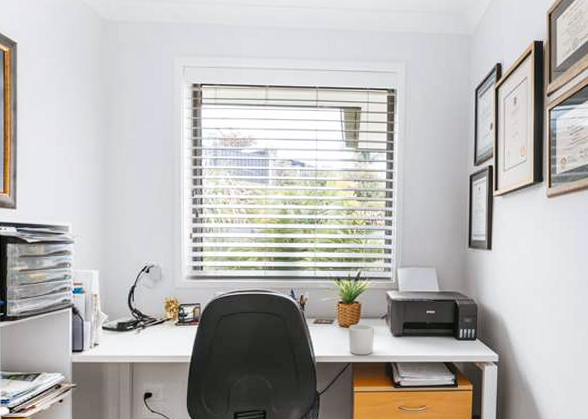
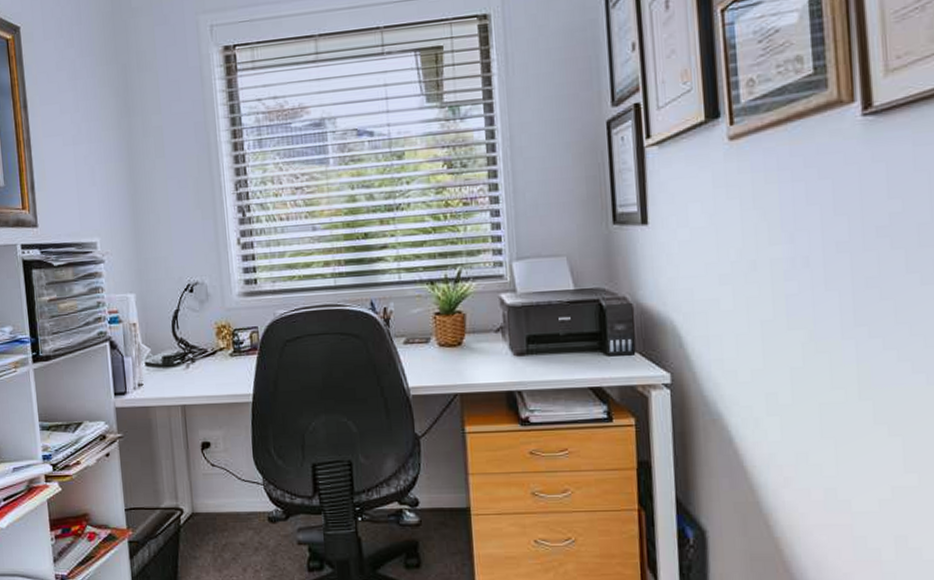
mug: present [349,324,374,355] -> none [451,340,488,384]

